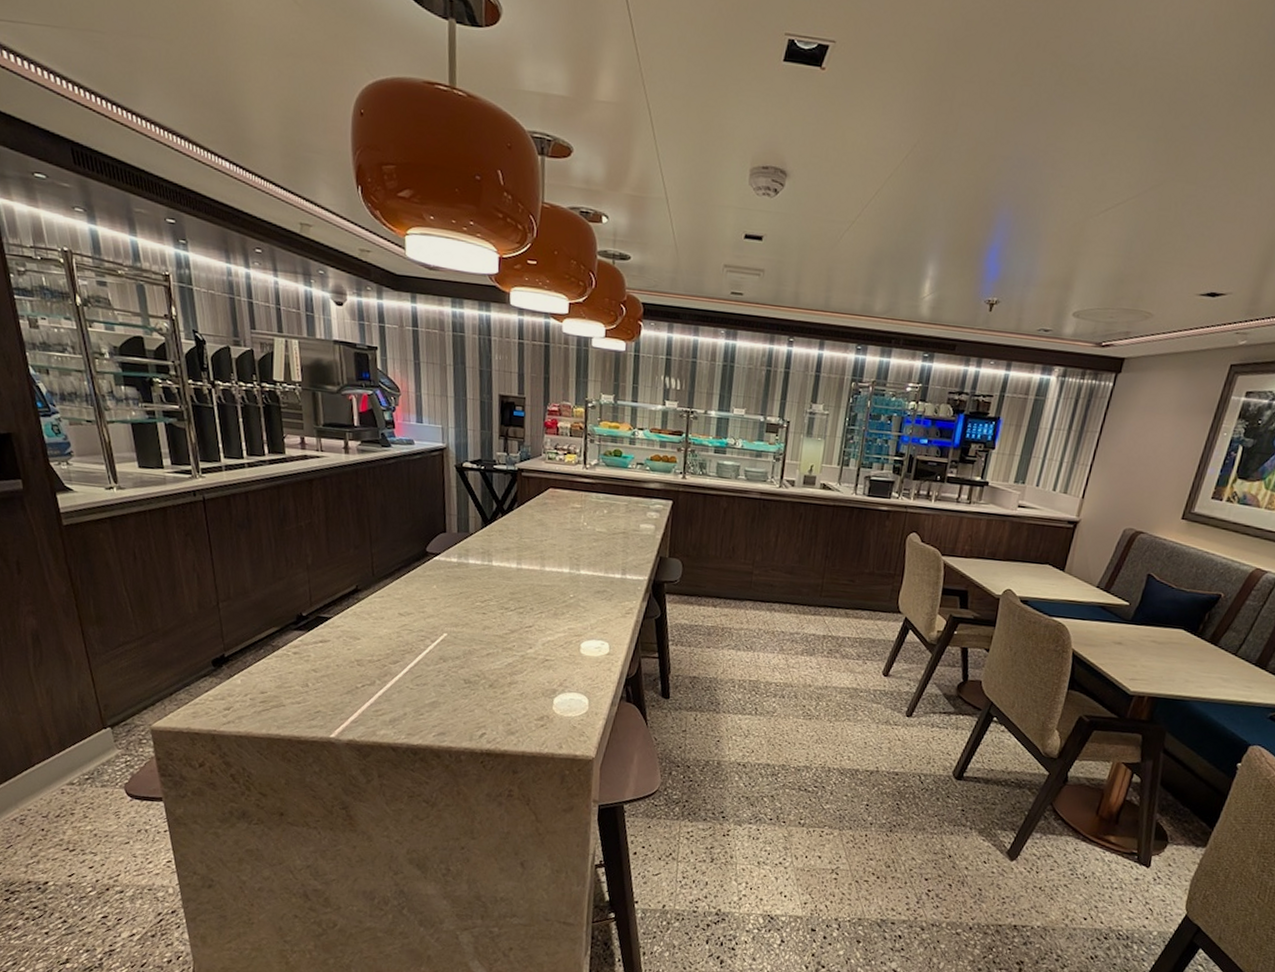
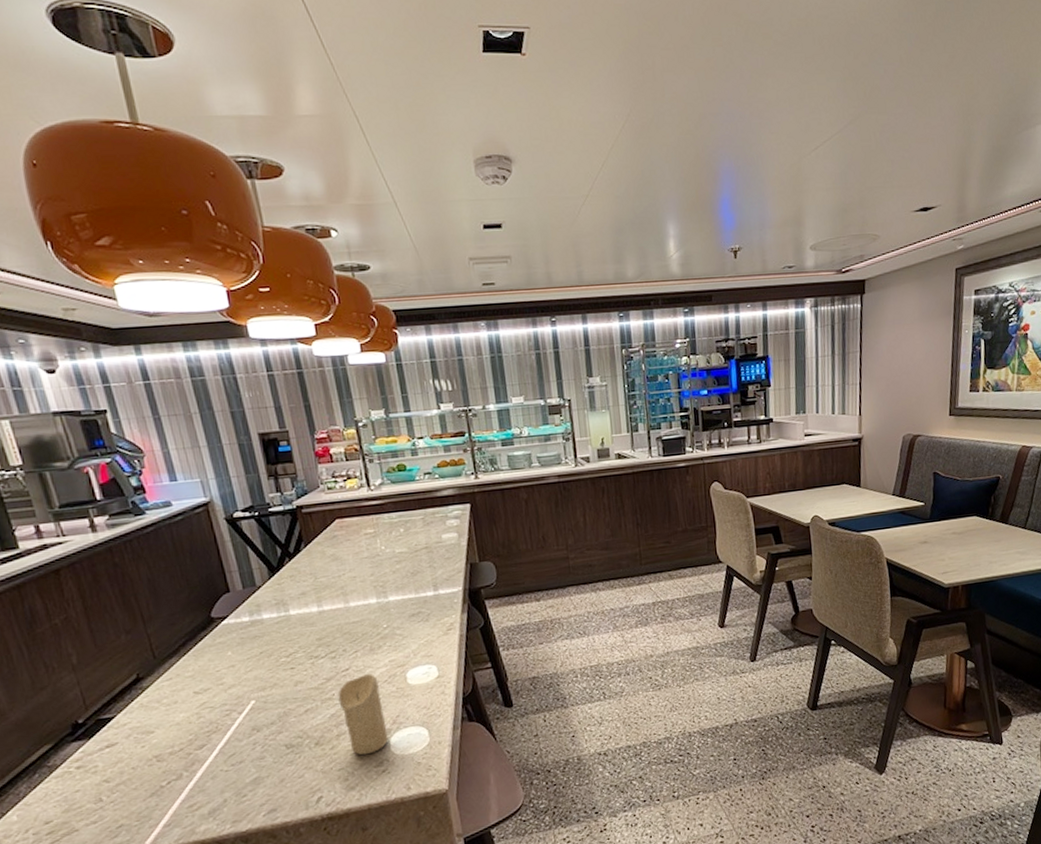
candle: none [517,635,555,708] -> present [338,674,388,756]

